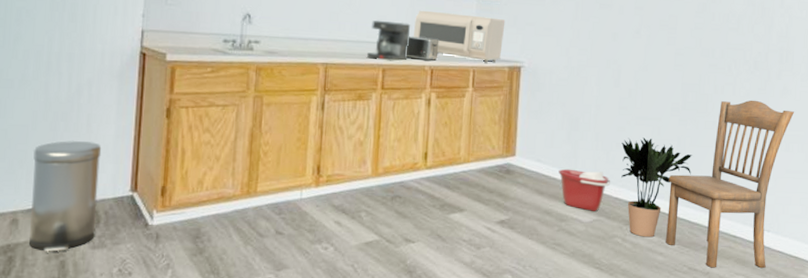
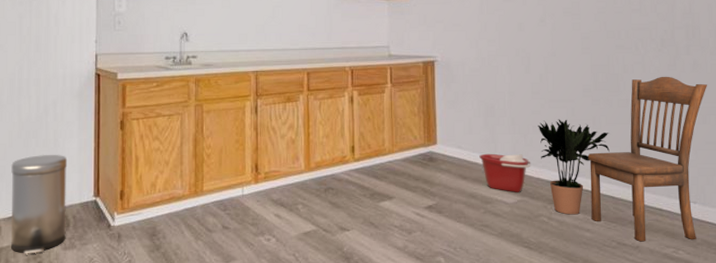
coffee maker: present [366,20,411,62] -> none [291,29,330,65]
toaster: present [406,35,439,62] -> none [328,40,357,63]
microwave: present [413,10,506,64] -> none [332,17,416,61]

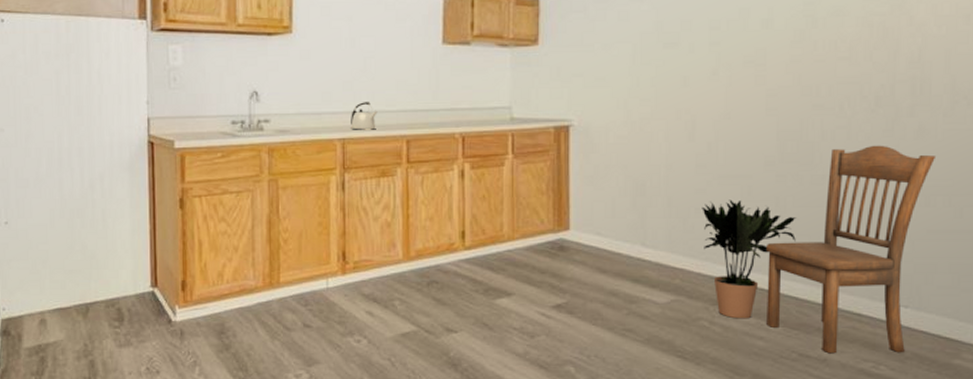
pedal bin: present [11,154,68,254] -> none [54,237,120,351]
kettle: none [262,42,284,65] -> present [351,102,377,131]
bucket: present [479,153,531,192] -> none [624,242,691,290]

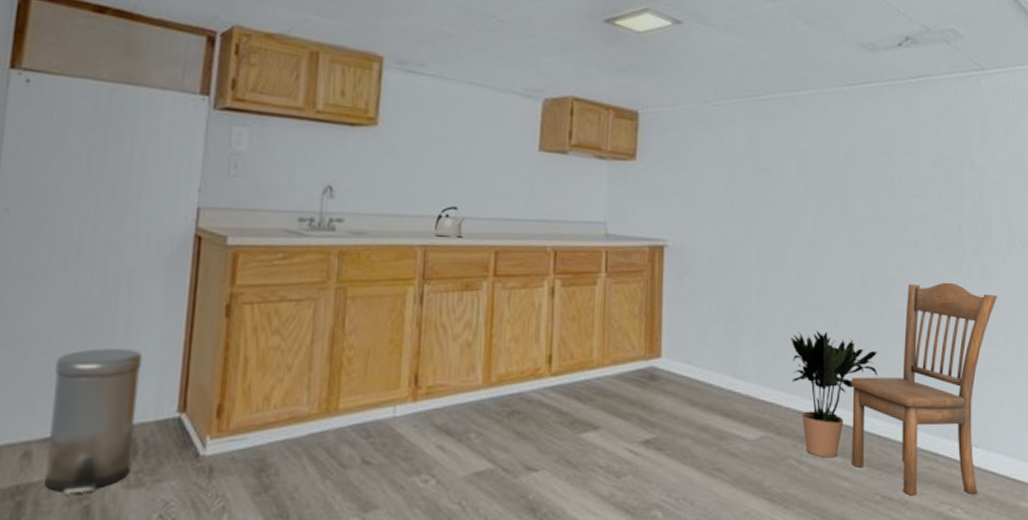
pedal bin: none [54,237,120,351] -> present [45,347,143,494]

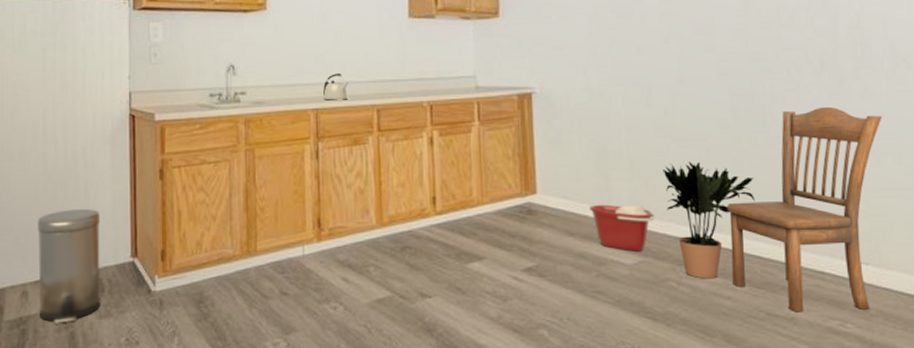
bucket: none [715,372,780,426] -> present [589,204,655,252]

